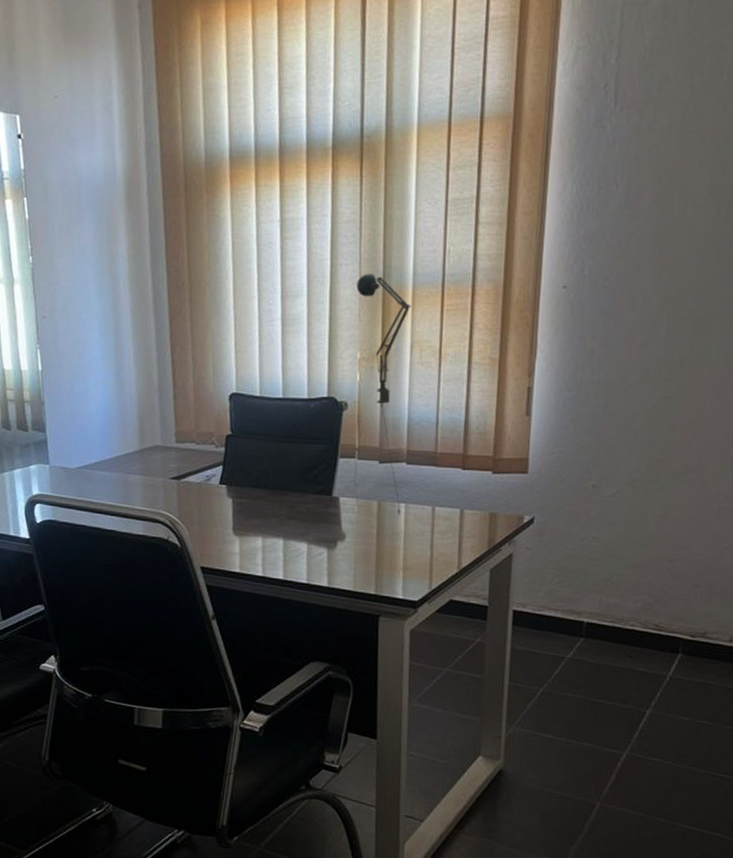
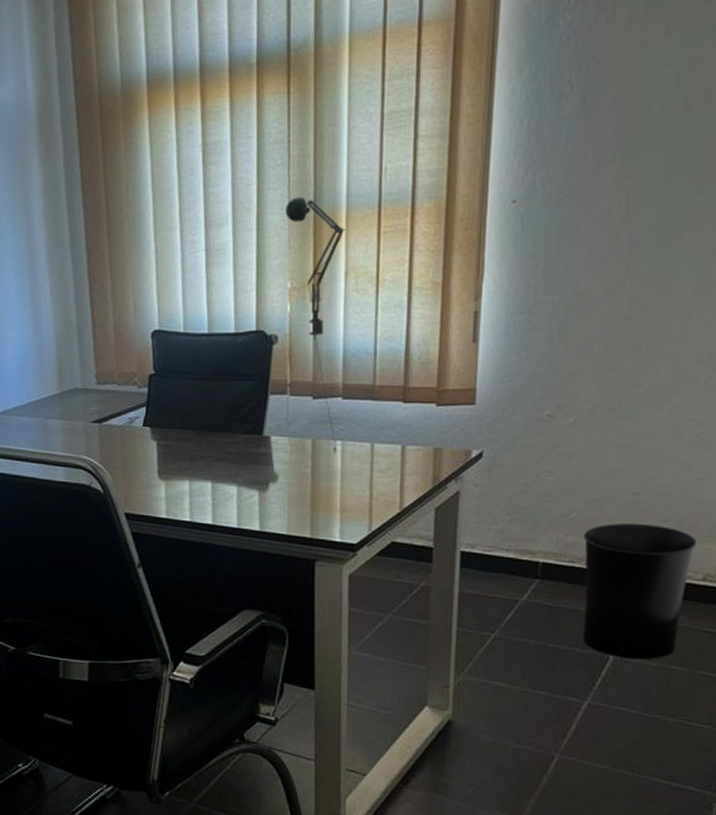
waste bin: none [622,587,724,714] -> present [583,523,697,660]

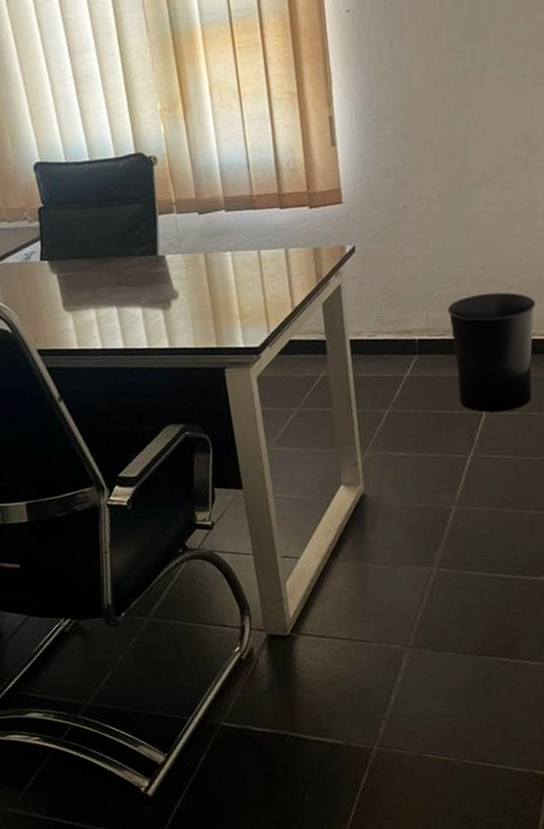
desk lamp: present [285,197,345,454] -> none [144,18,228,265]

